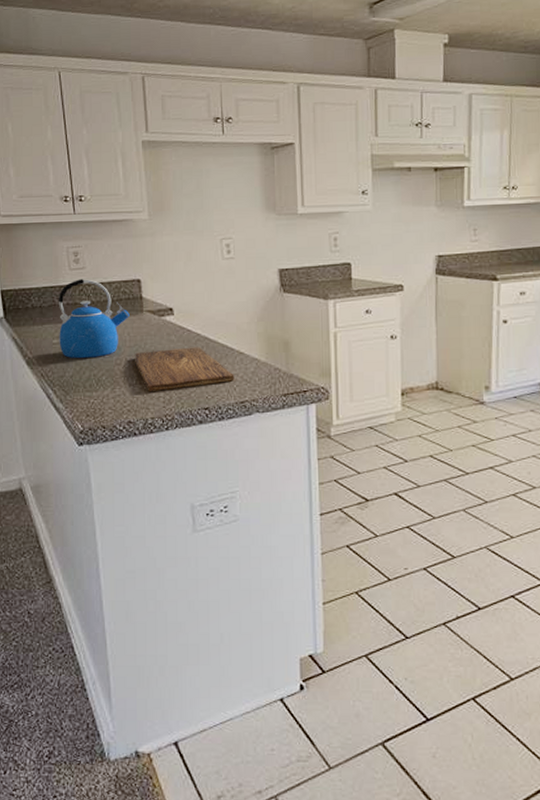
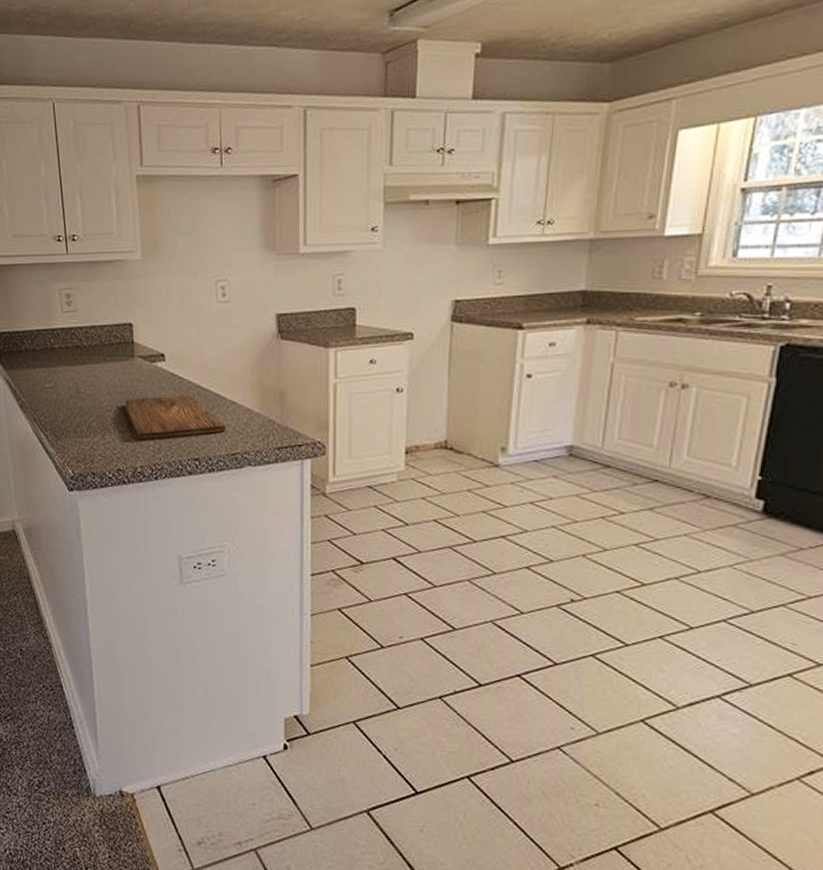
kettle: present [58,278,130,359] -> none [50,321,121,404]

